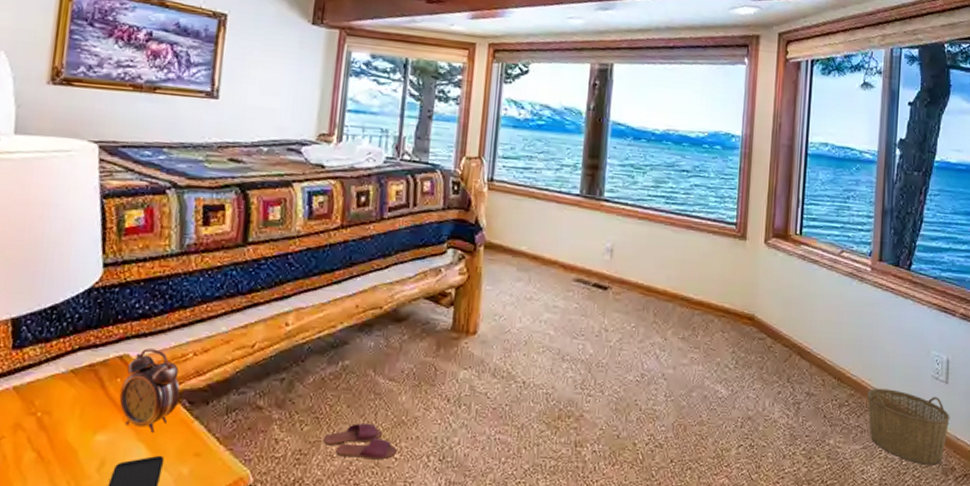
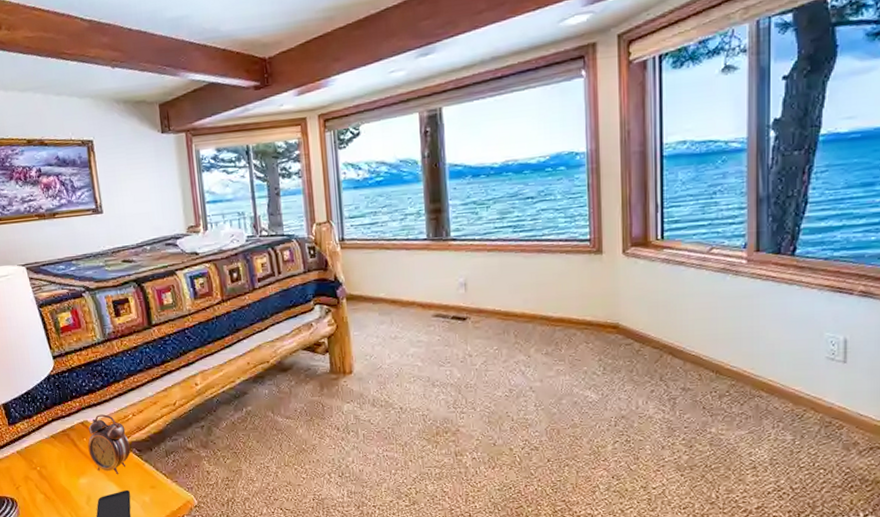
slippers: present [323,422,397,460] -> none [243,453,303,480]
basket: present [867,388,950,465] -> none [751,375,850,443]

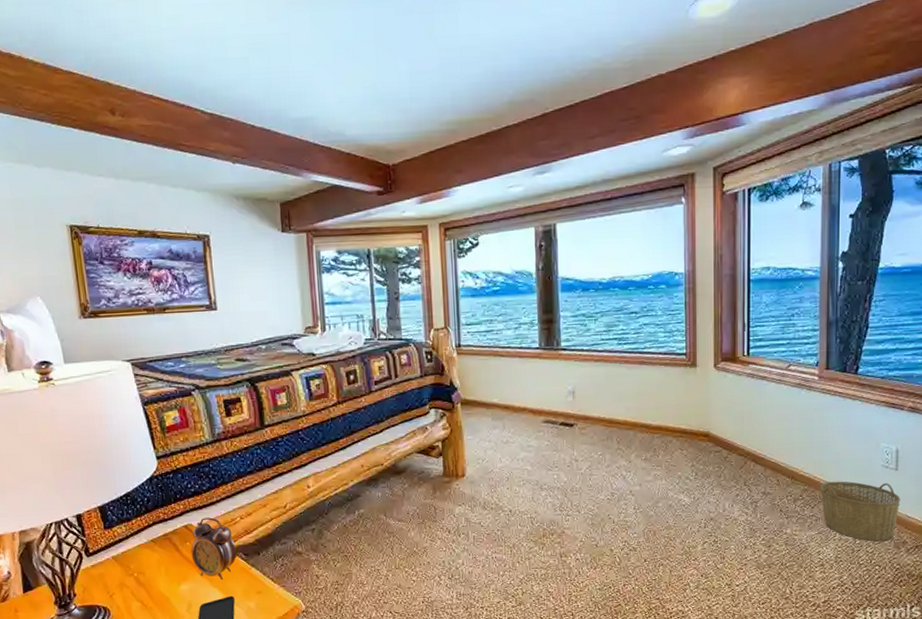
basket: none [751,375,850,443] -> present [820,481,901,542]

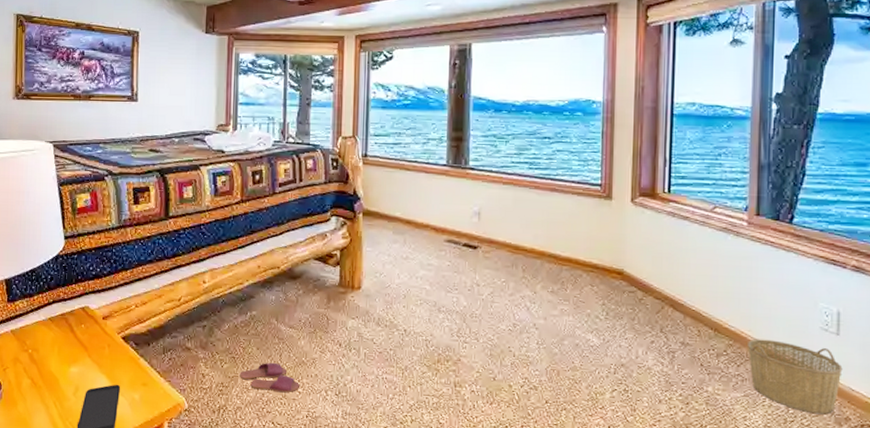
alarm clock: present [190,517,237,580] -> none [84,302,128,366]
slippers: none [353,556,413,583] -> present [240,362,300,393]

